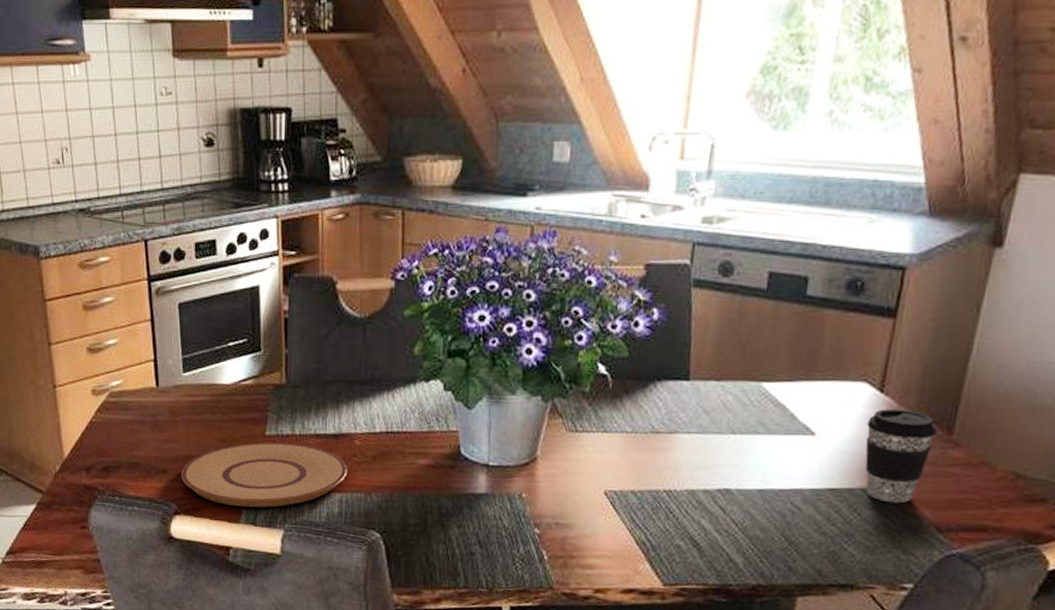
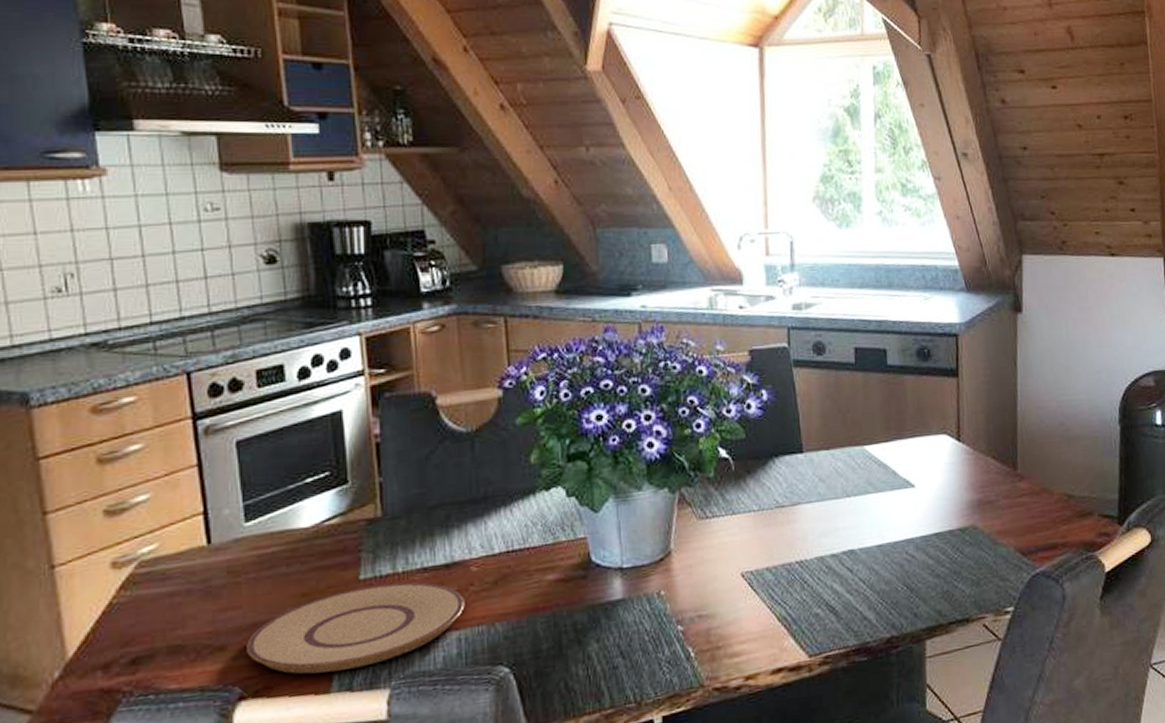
coffee cup: present [865,409,938,504] -> none [953,453,1007,537]

